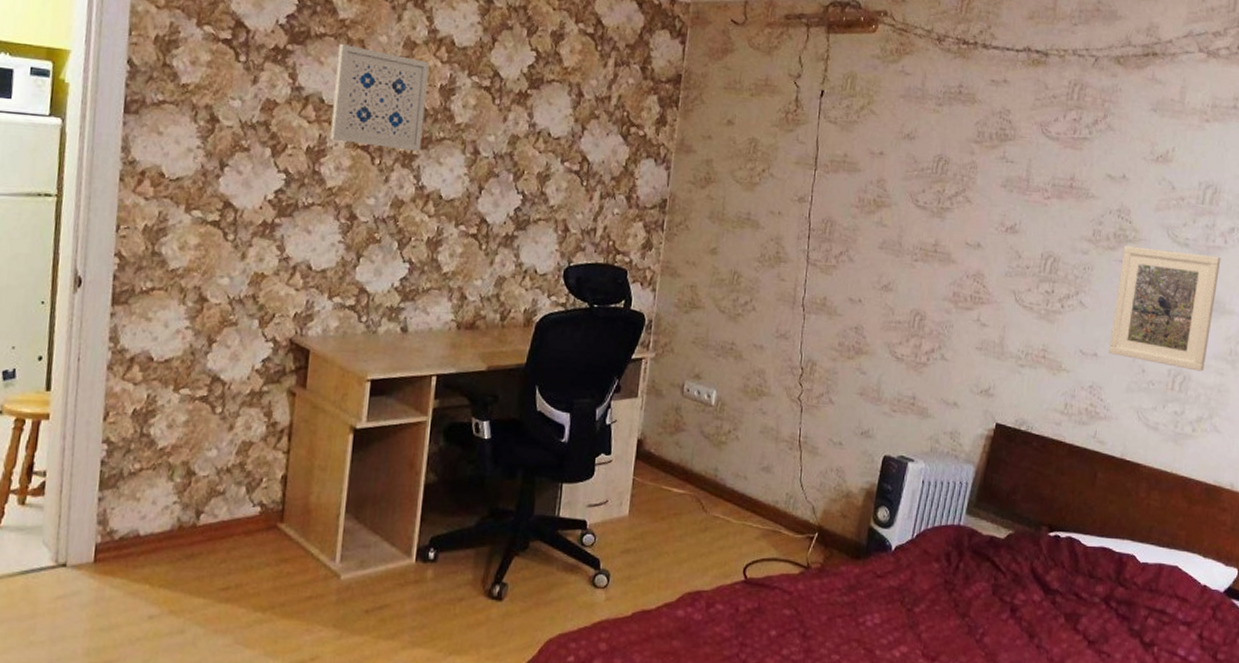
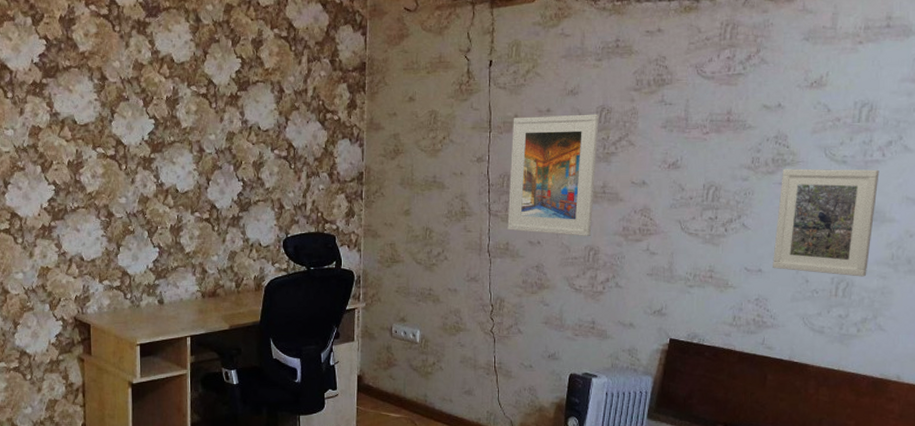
wall art: present [329,44,429,152] -> none [82,73,157,155]
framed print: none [826,157,936,299] -> present [507,114,599,236]

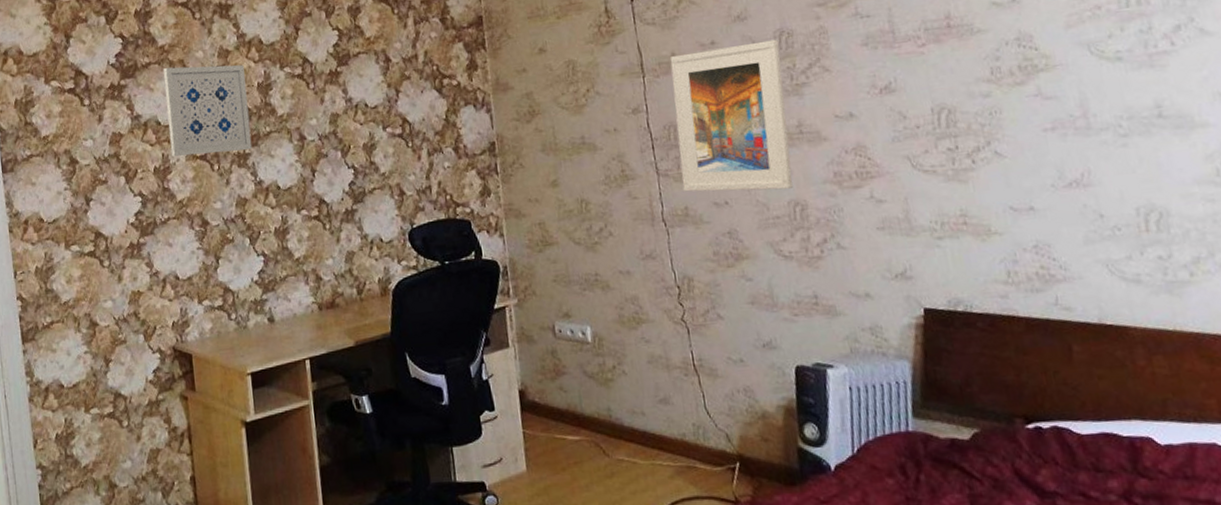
wall art: none [82,73,157,155] -> present [163,64,253,157]
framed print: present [773,168,880,277] -> none [1035,62,1186,205]

